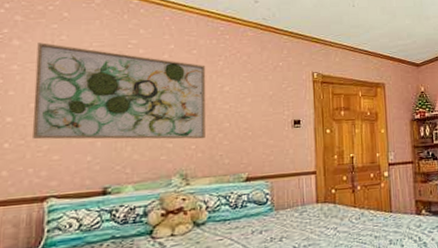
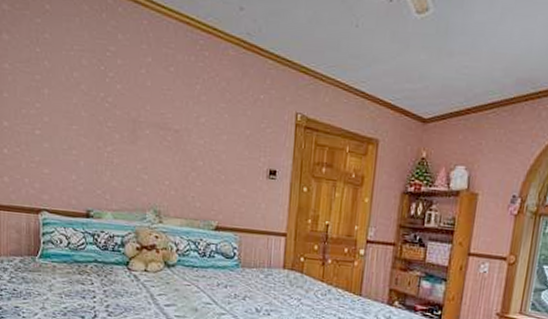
wall art: present [32,43,206,140] -> none [24,39,183,176]

